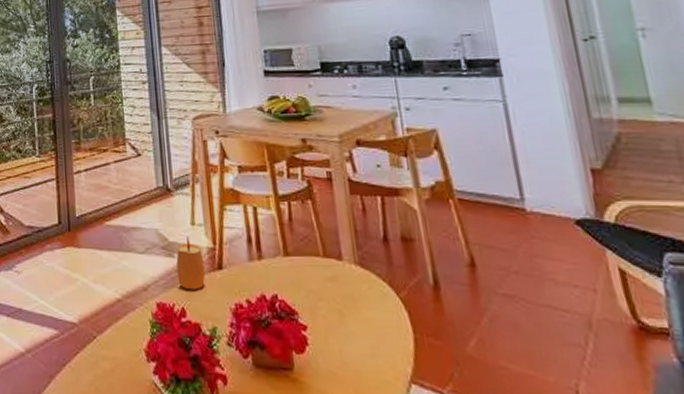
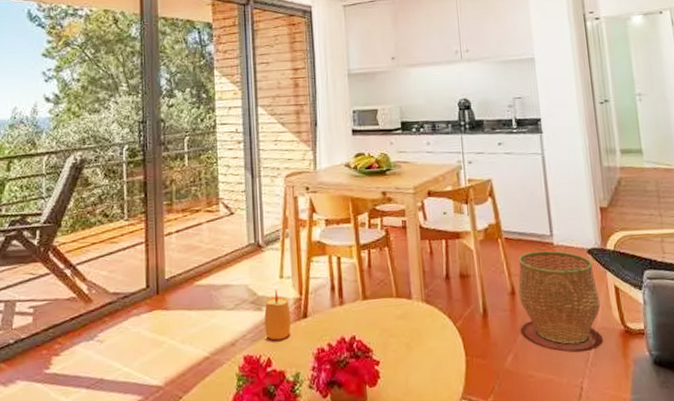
basket: none [477,212,600,336] -> present [518,247,601,345]

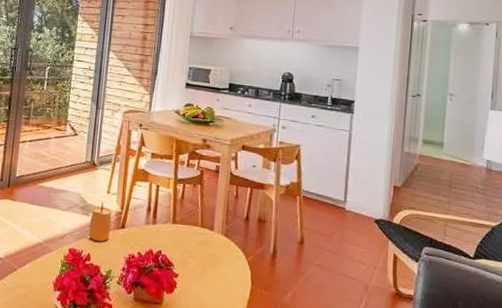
basket: present [518,247,601,345] -> none [306,209,379,296]

